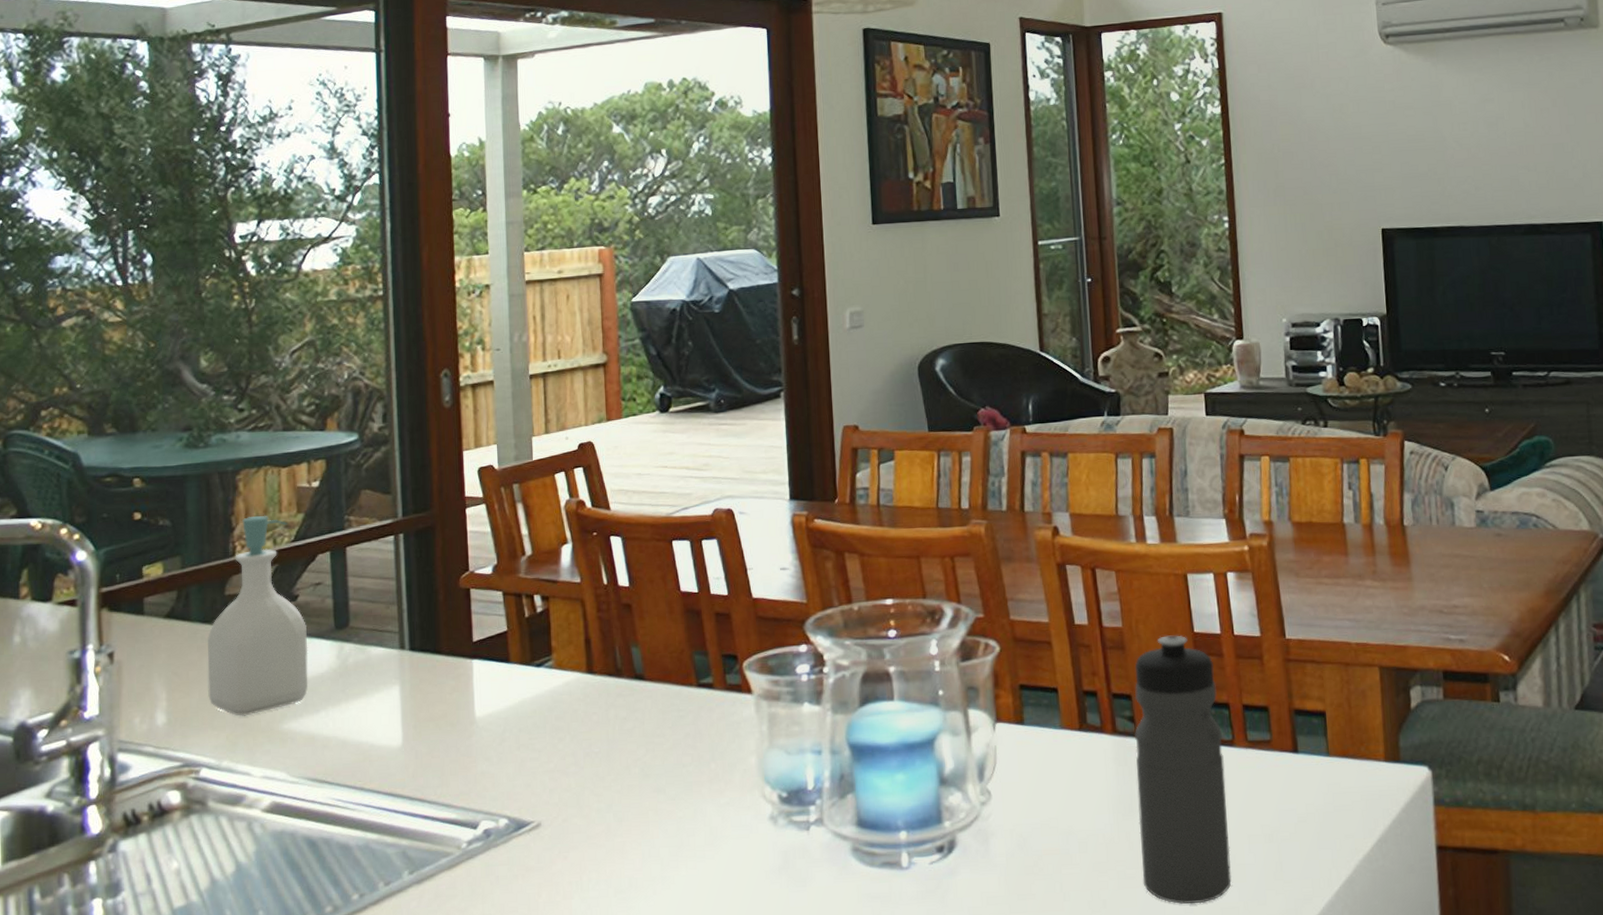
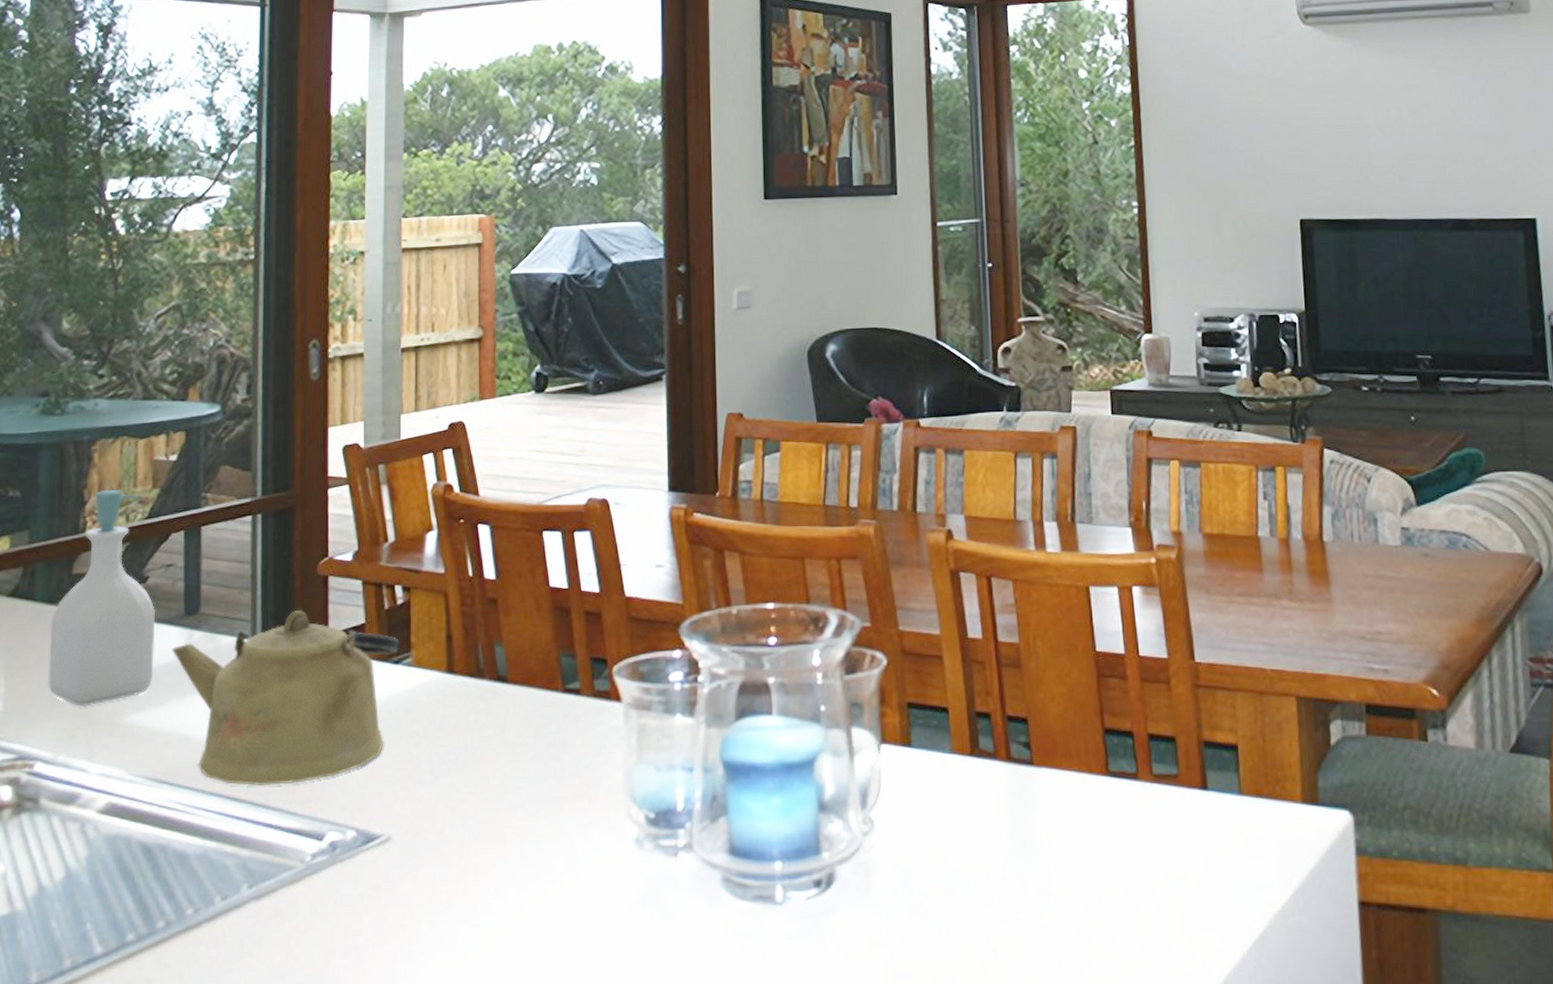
kettle: none [324,621,540,783] -> present [171,610,399,787]
water bottle: present [1134,635,1232,904] -> none [1029,653,1134,957]

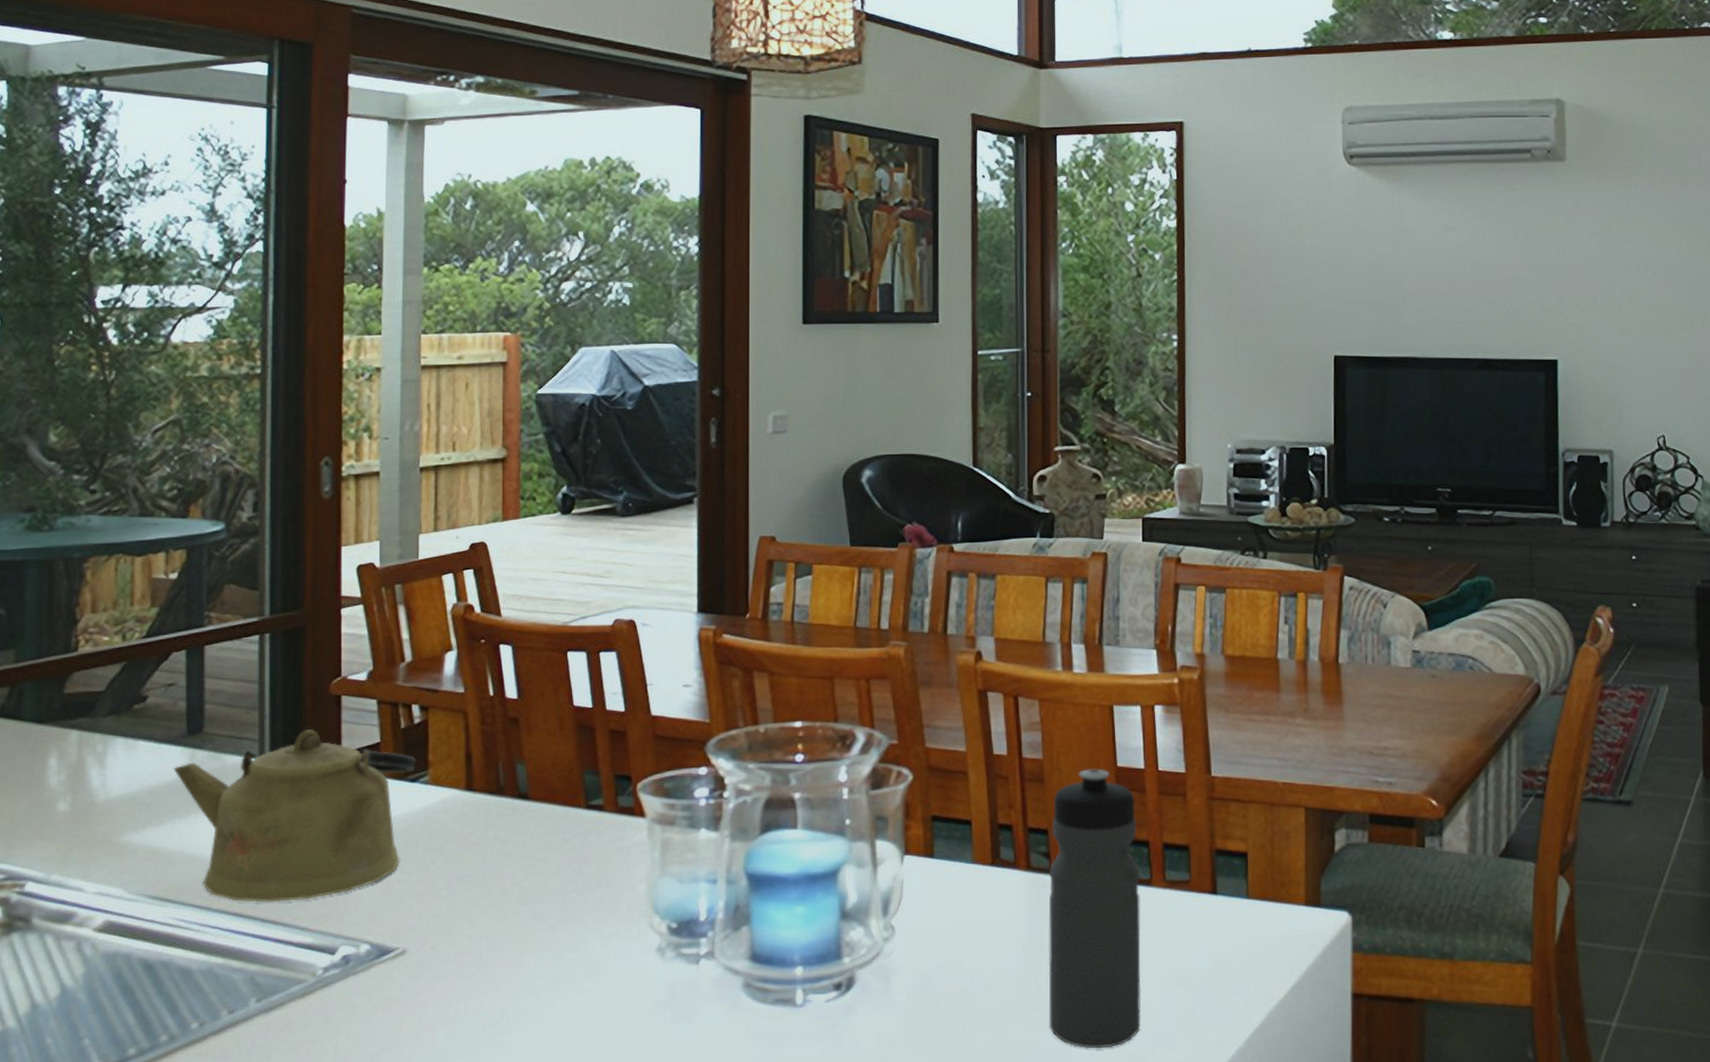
soap bottle: present [48,489,156,707] -> none [39,607,156,826]
water bottle: none [1029,653,1134,957] -> present [1048,769,1142,1049]

